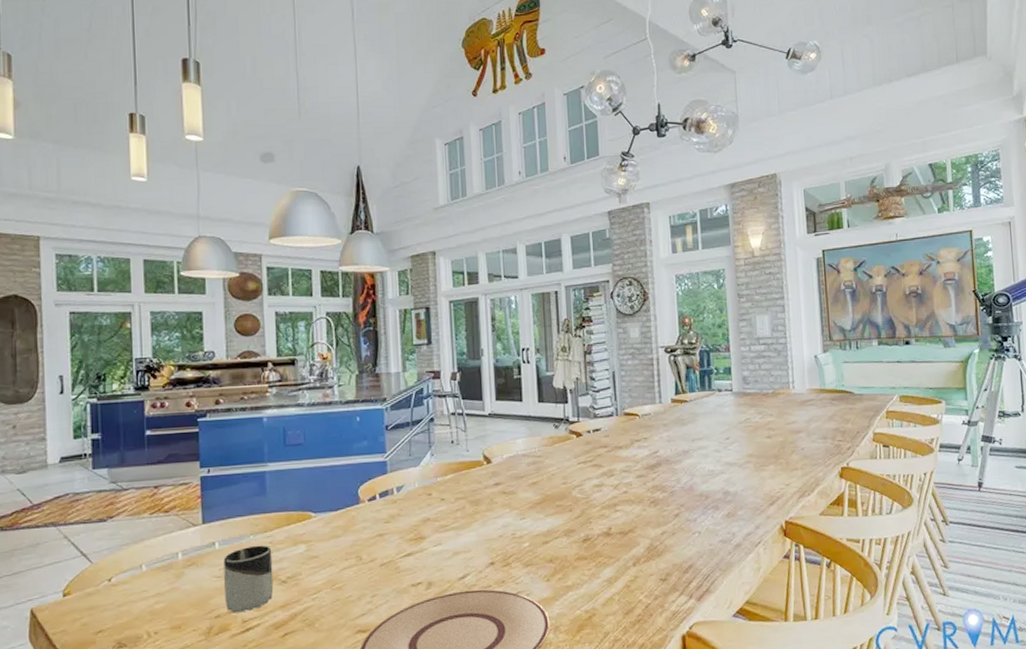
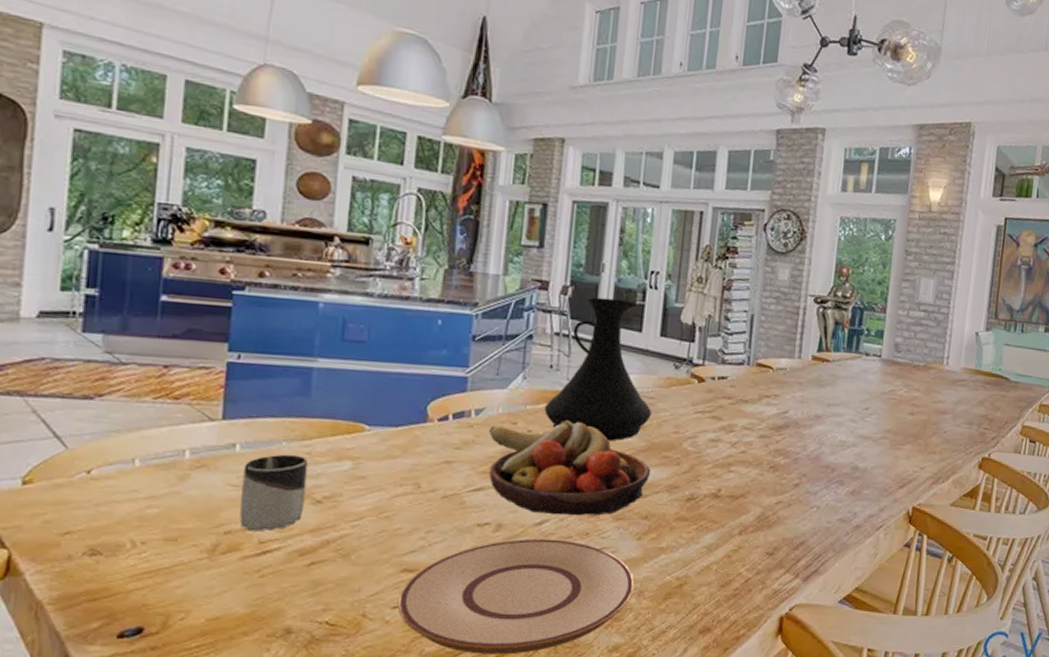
fruit bowl: none [410,486,549,569] -> present [489,420,651,516]
vase: none [452,376,541,499] -> present [544,296,652,442]

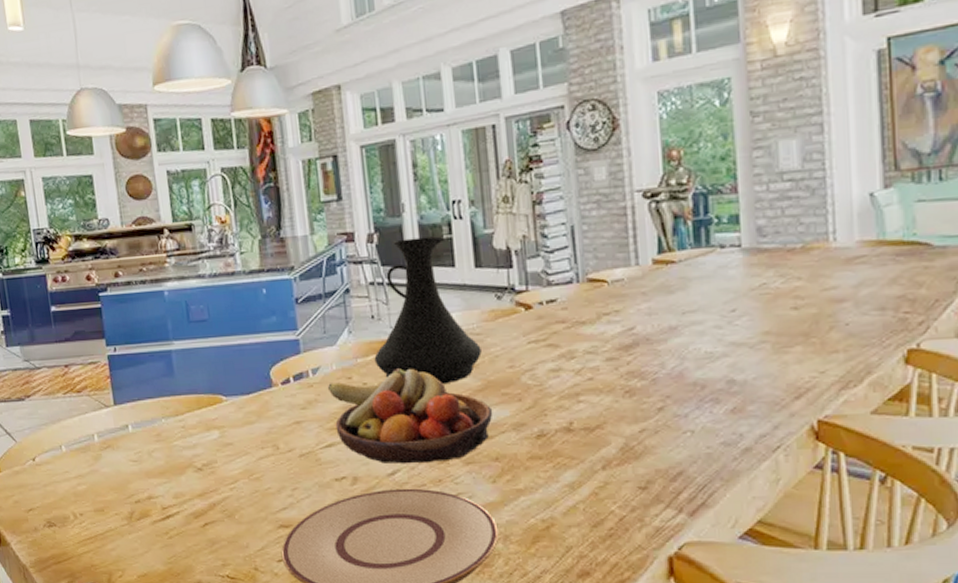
cup: present [239,454,309,532] -> none [138,429,190,499]

